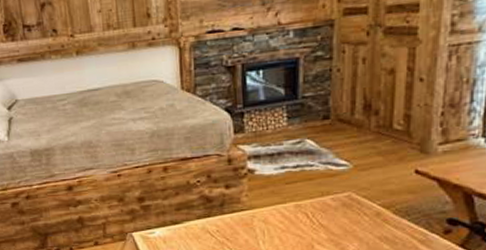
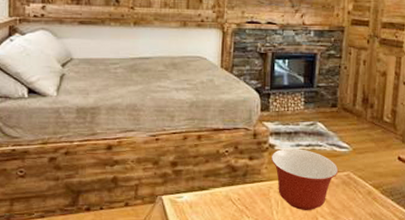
mixing bowl: none [251,171,337,239] -> present [270,148,339,211]

